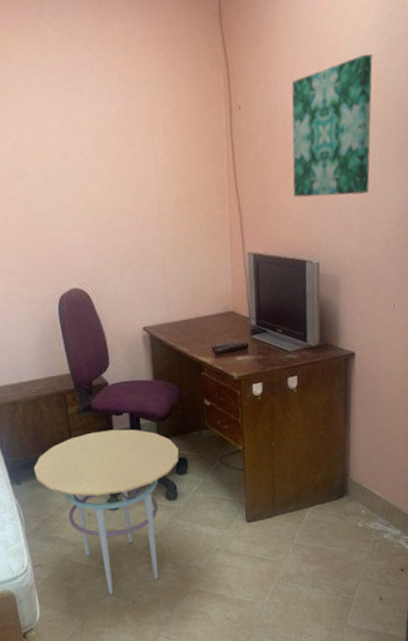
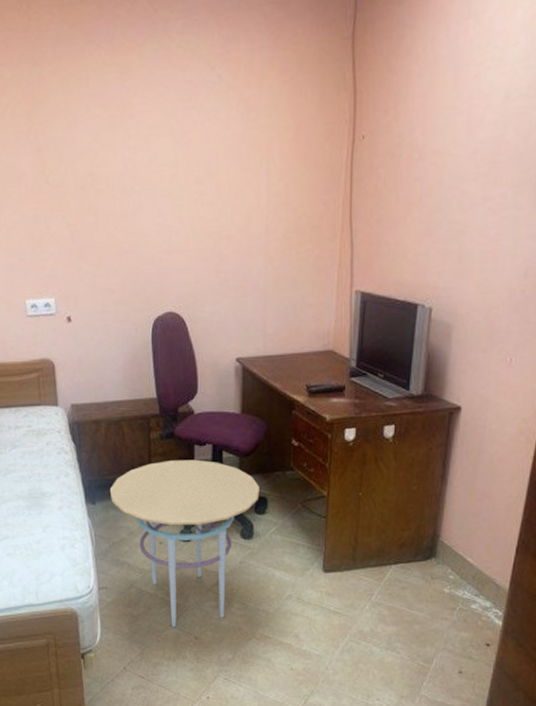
wall art: present [291,54,373,198] -> none [412,87,516,238]

